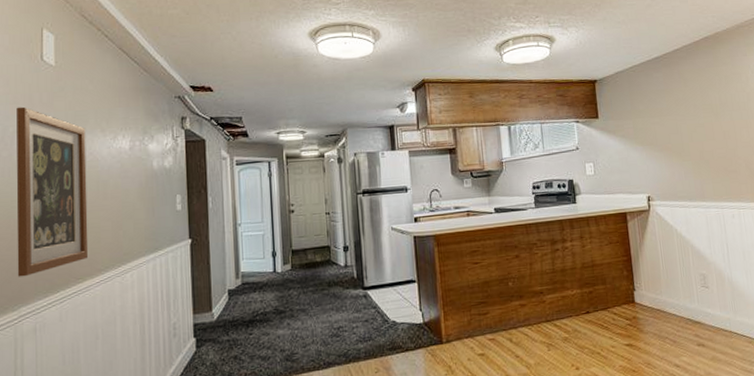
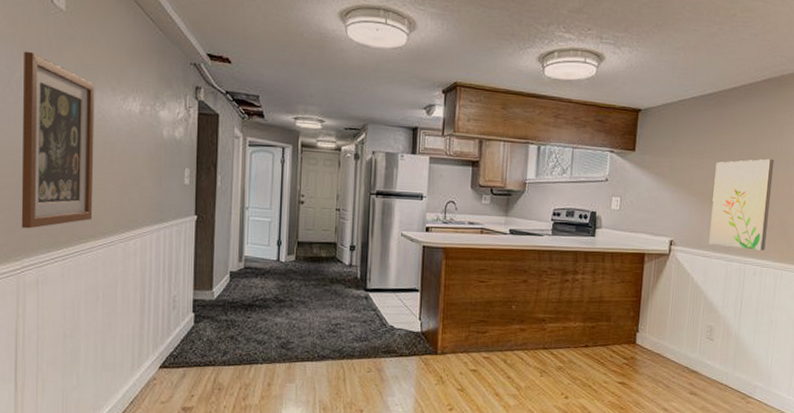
wall art: none [675,107,738,195] -> present [709,158,775,251]

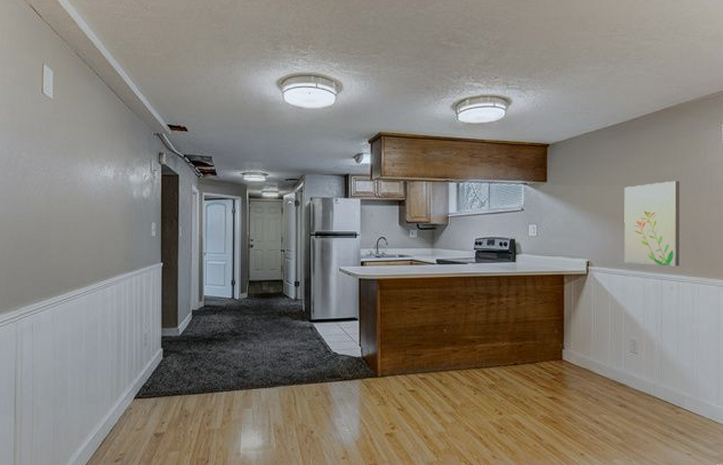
wall art: present [21,51,95,229] -> none [19,134,77,282]

